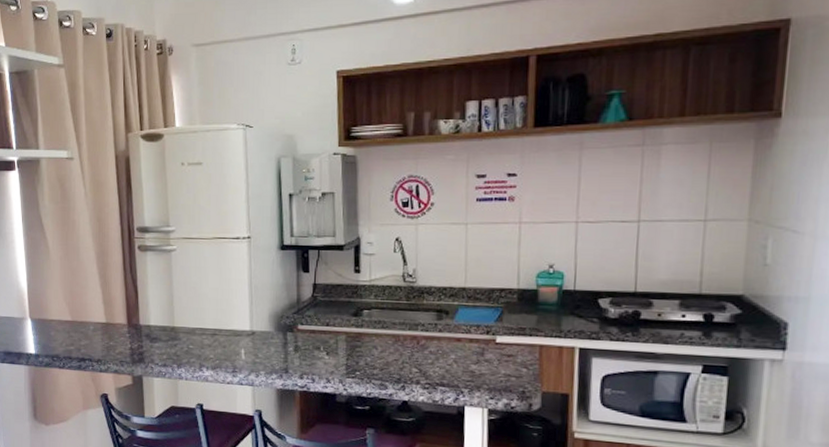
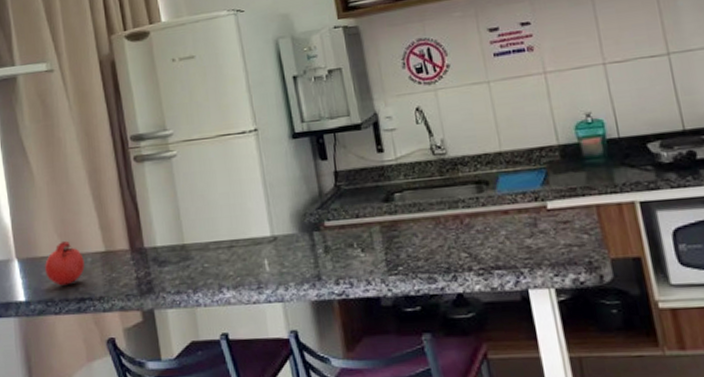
fruit: none [54,310,87,346] -> present [45,241,85,286]

